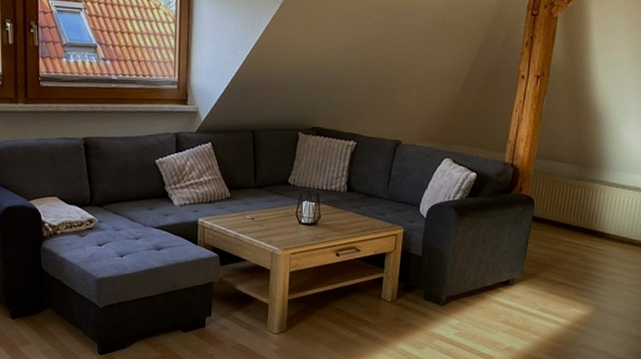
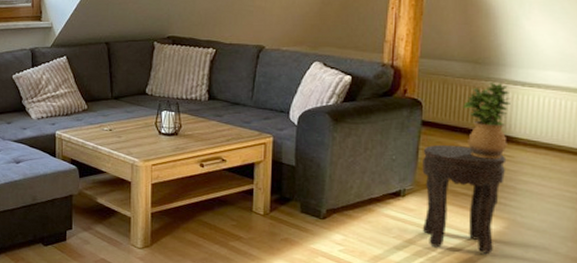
side table: none [525,238,598,335] -> present [422,144,507,254]
potted plant: none [567,184,606,253] -> present [463,83,511,160]

